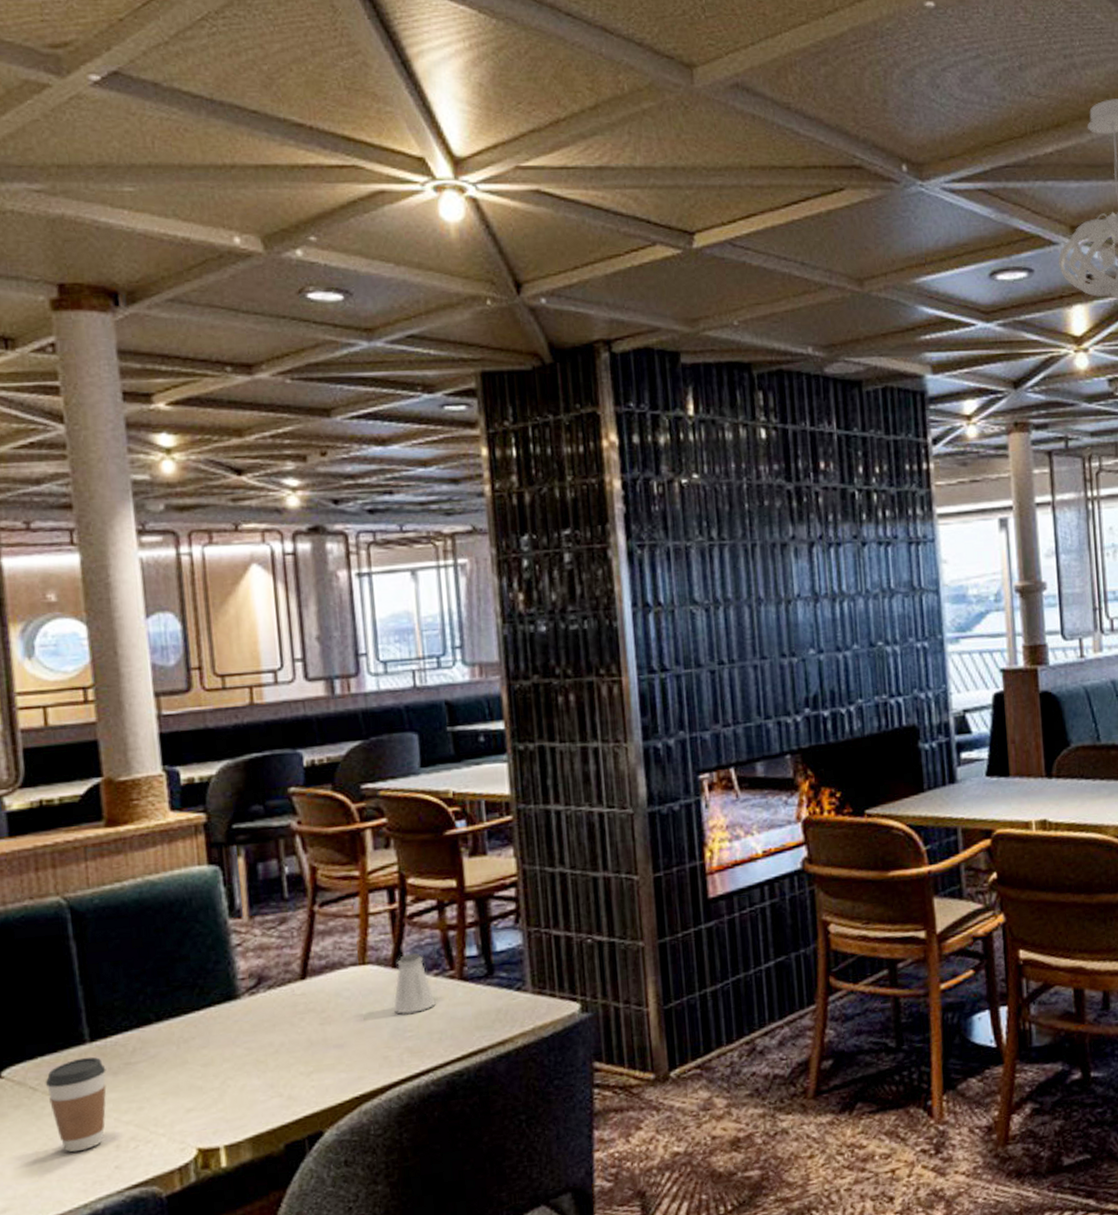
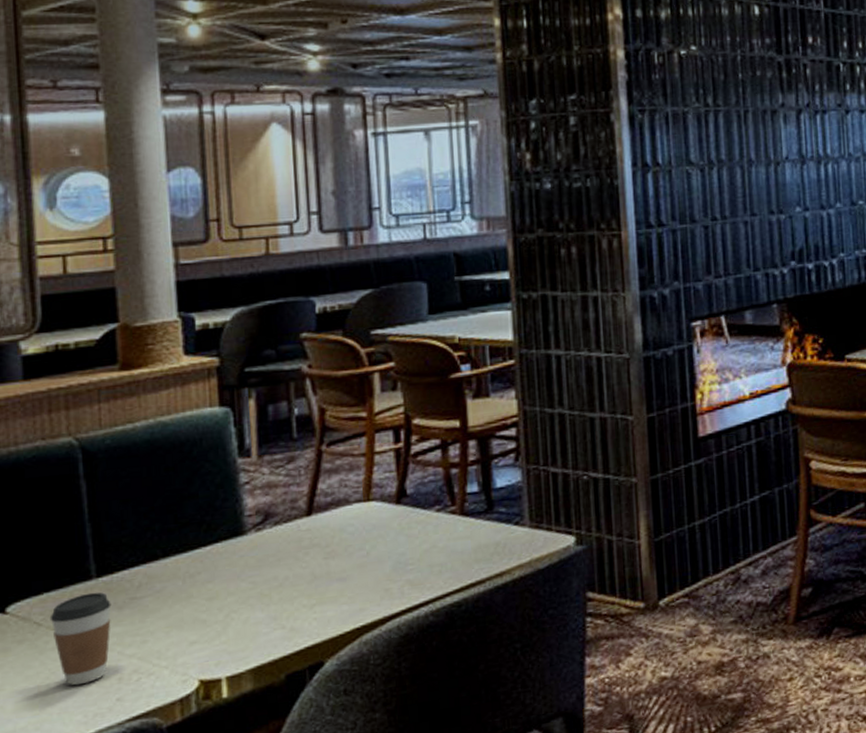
saltshaker: present [393,952,436,1015] -> none [395,489,437,549]

